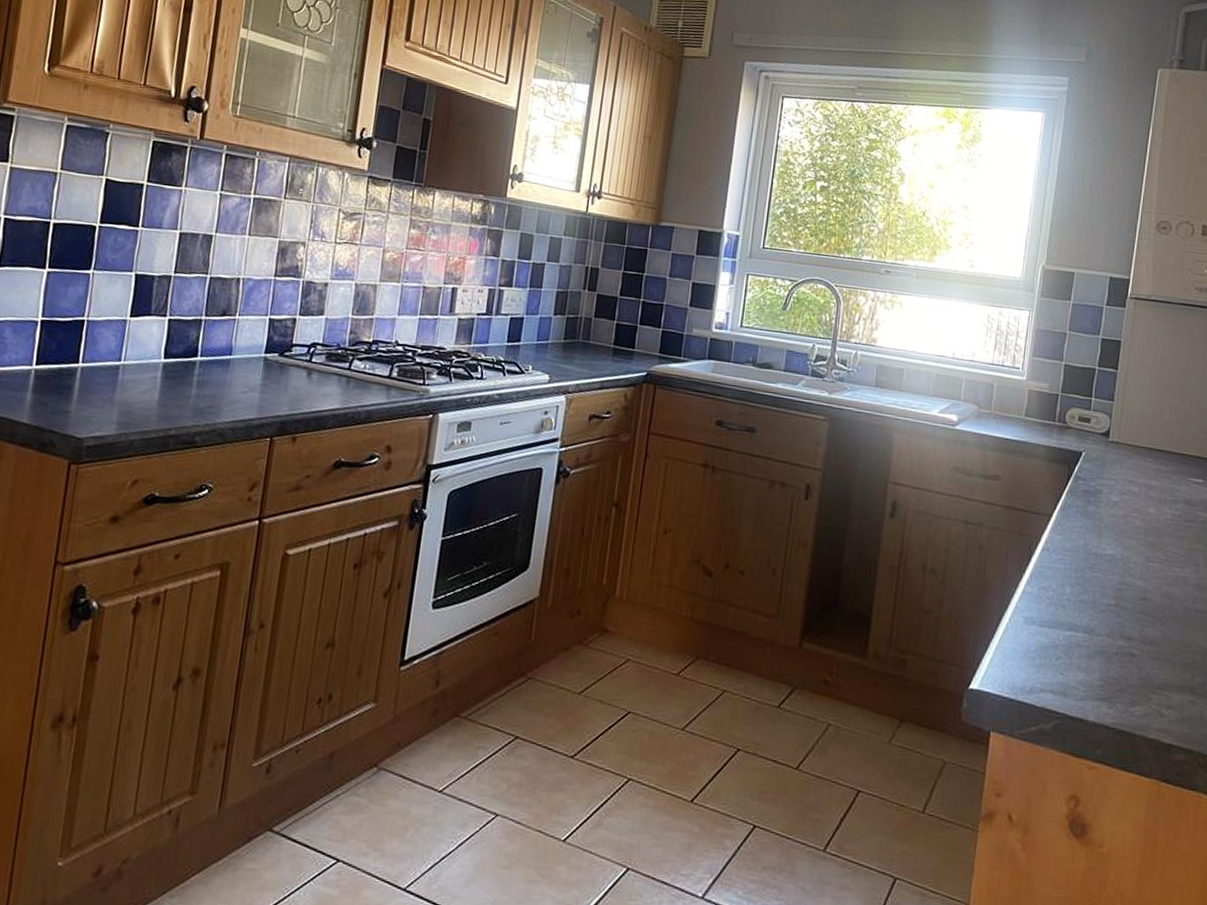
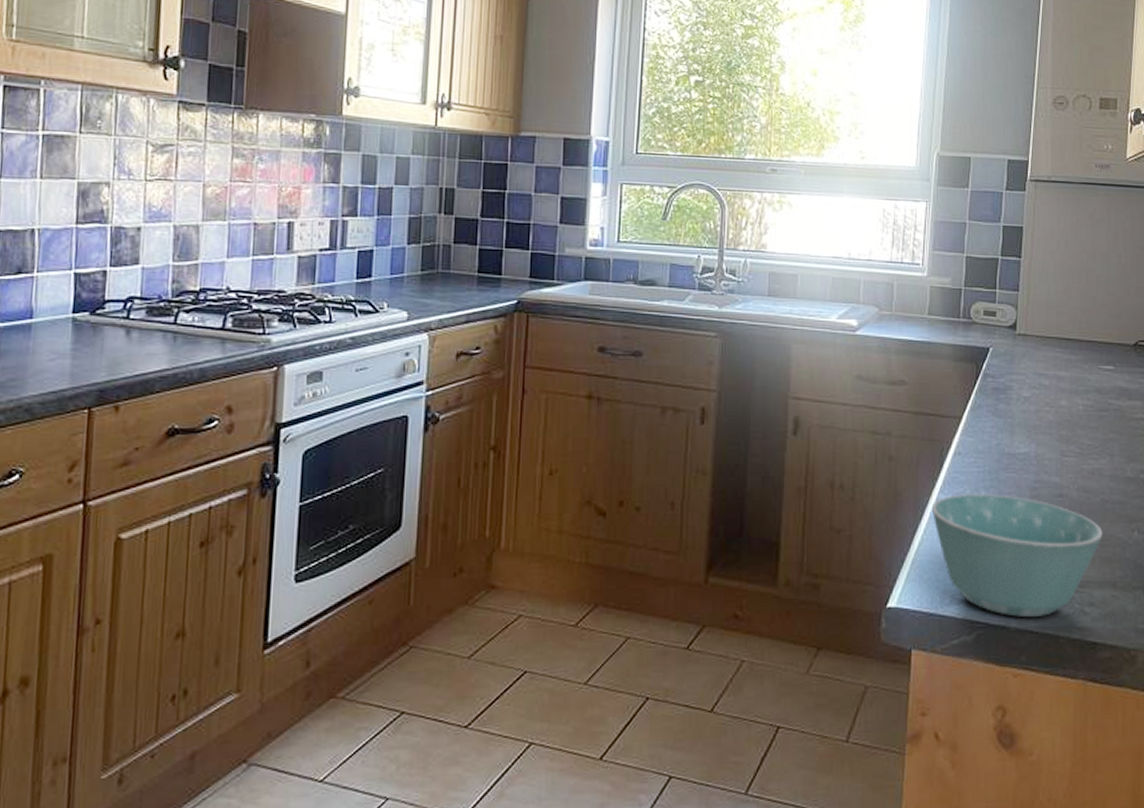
bowl: none [1017,588,1184,714] -> present [931,494,1103,618]

